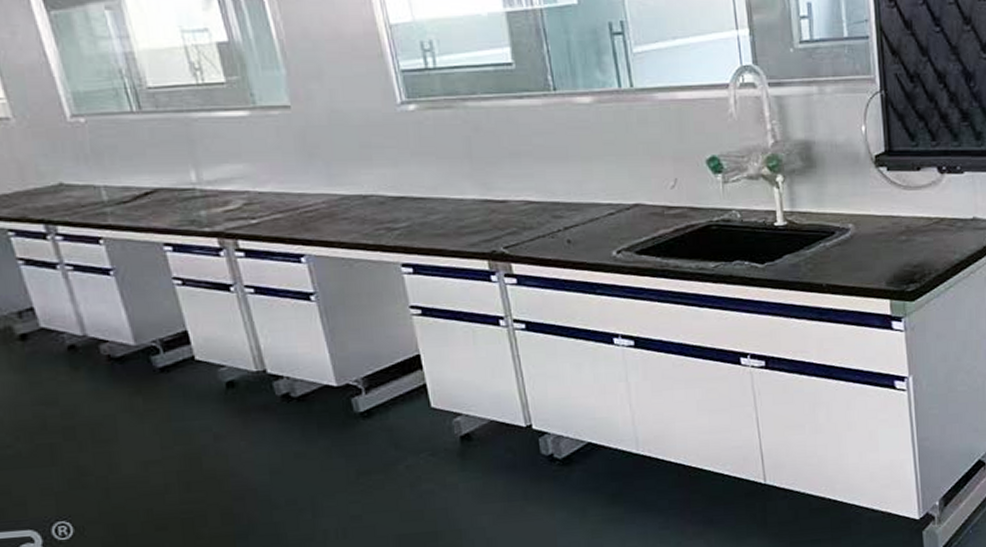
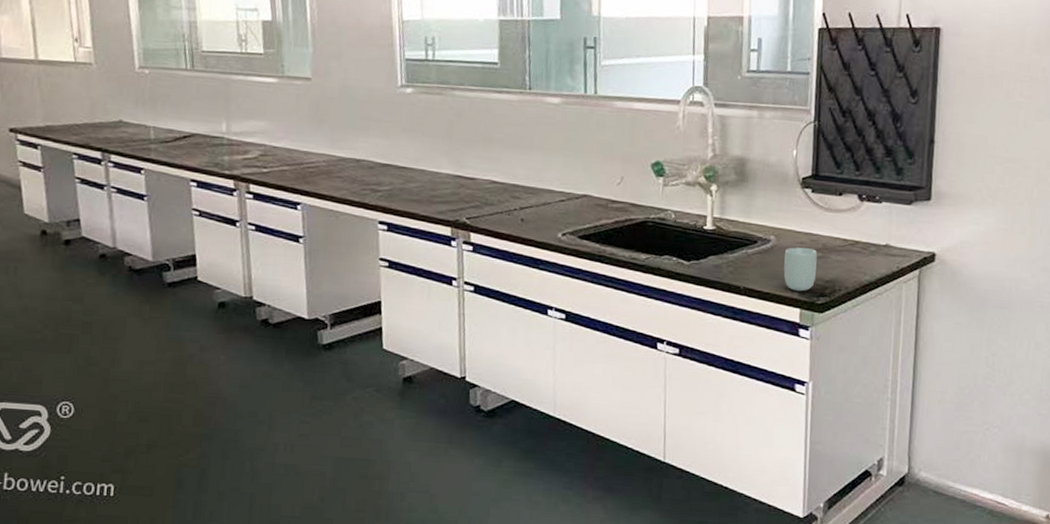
cup: none [866,233,902,281] -> present [784,247,818,292]

